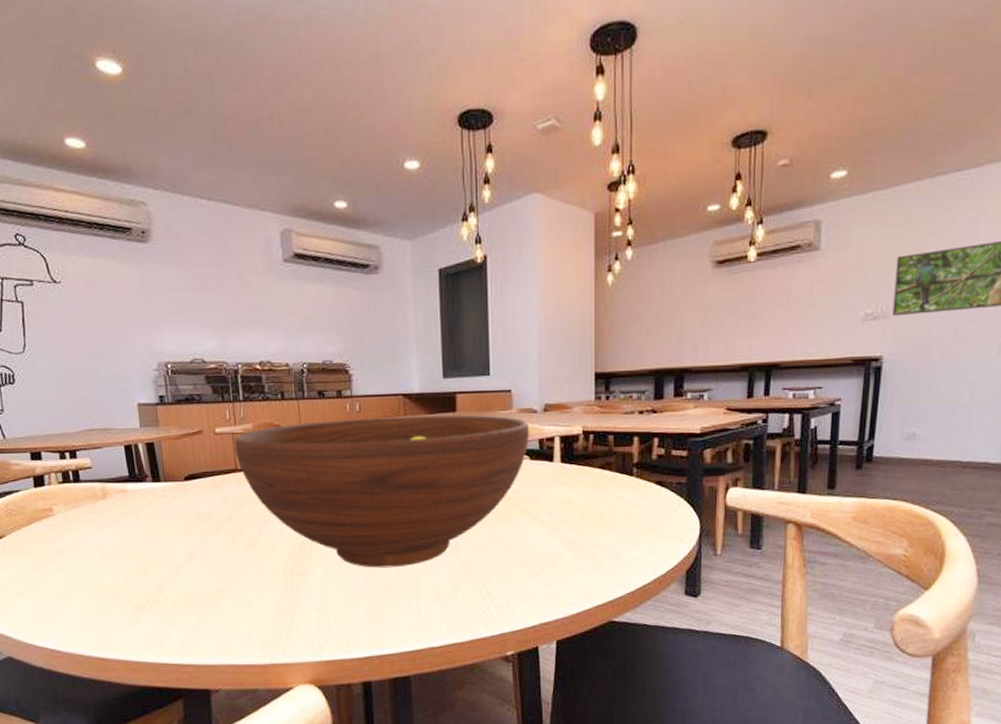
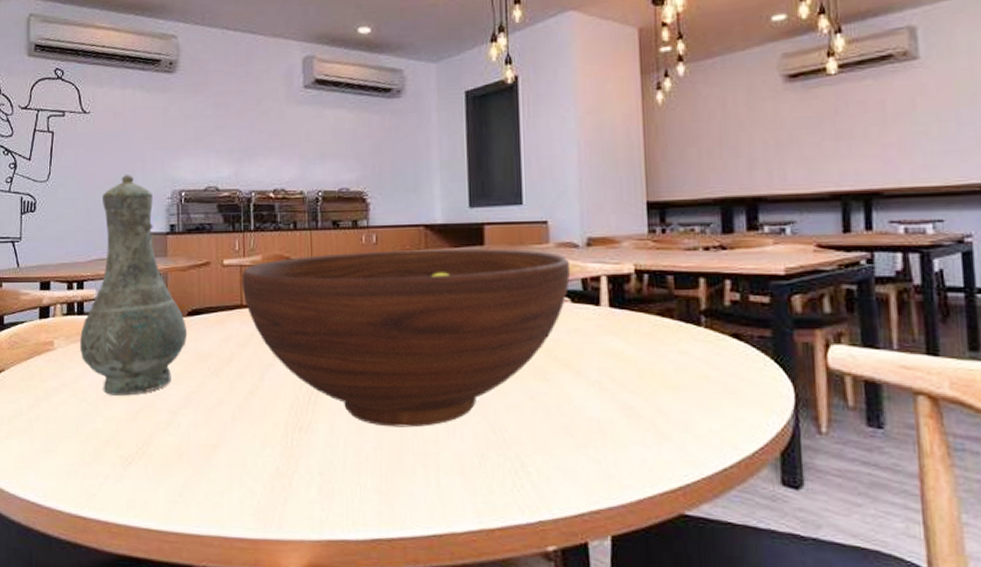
vase: none [79,347,187,554] -> present [80,175,188,396]

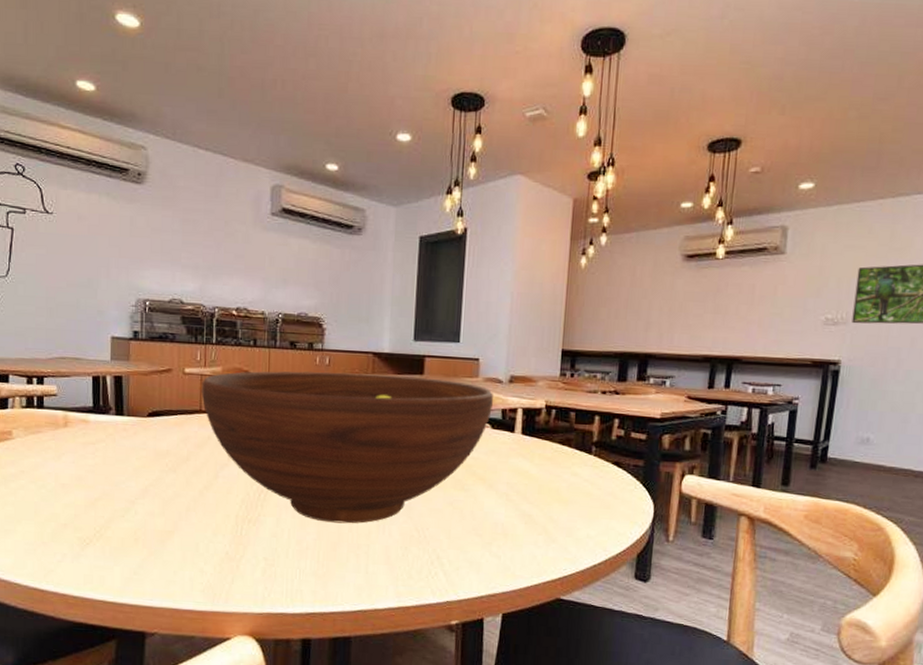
vase: present [80,175,188,396] -> none [40,279,148,485]

